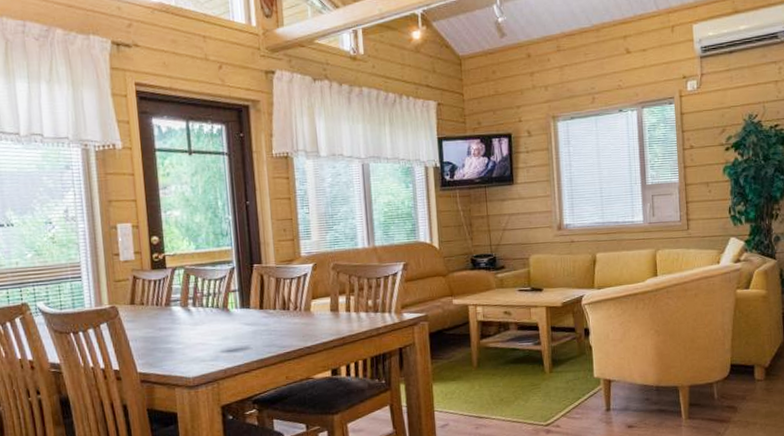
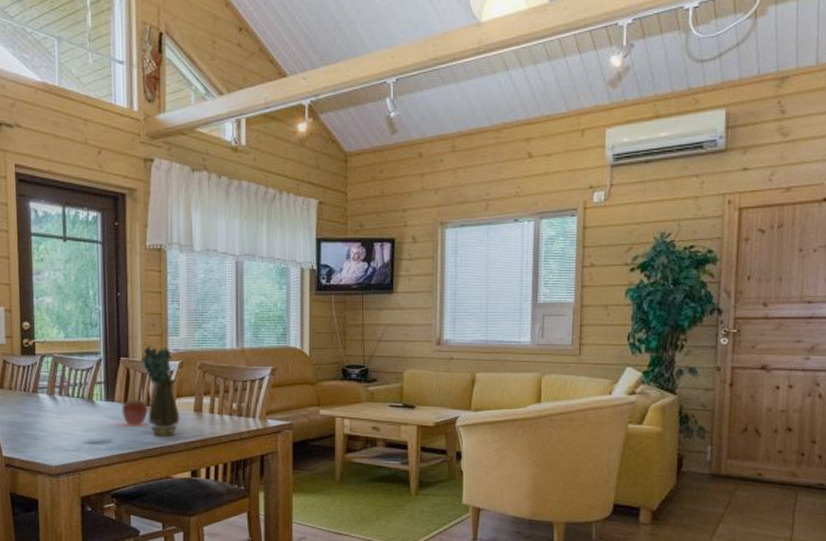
fruit: none [257,303,284,331] -> present [122,398,148,426]
vase: none [274,248,317,339] -> present [140,343,180,437]

